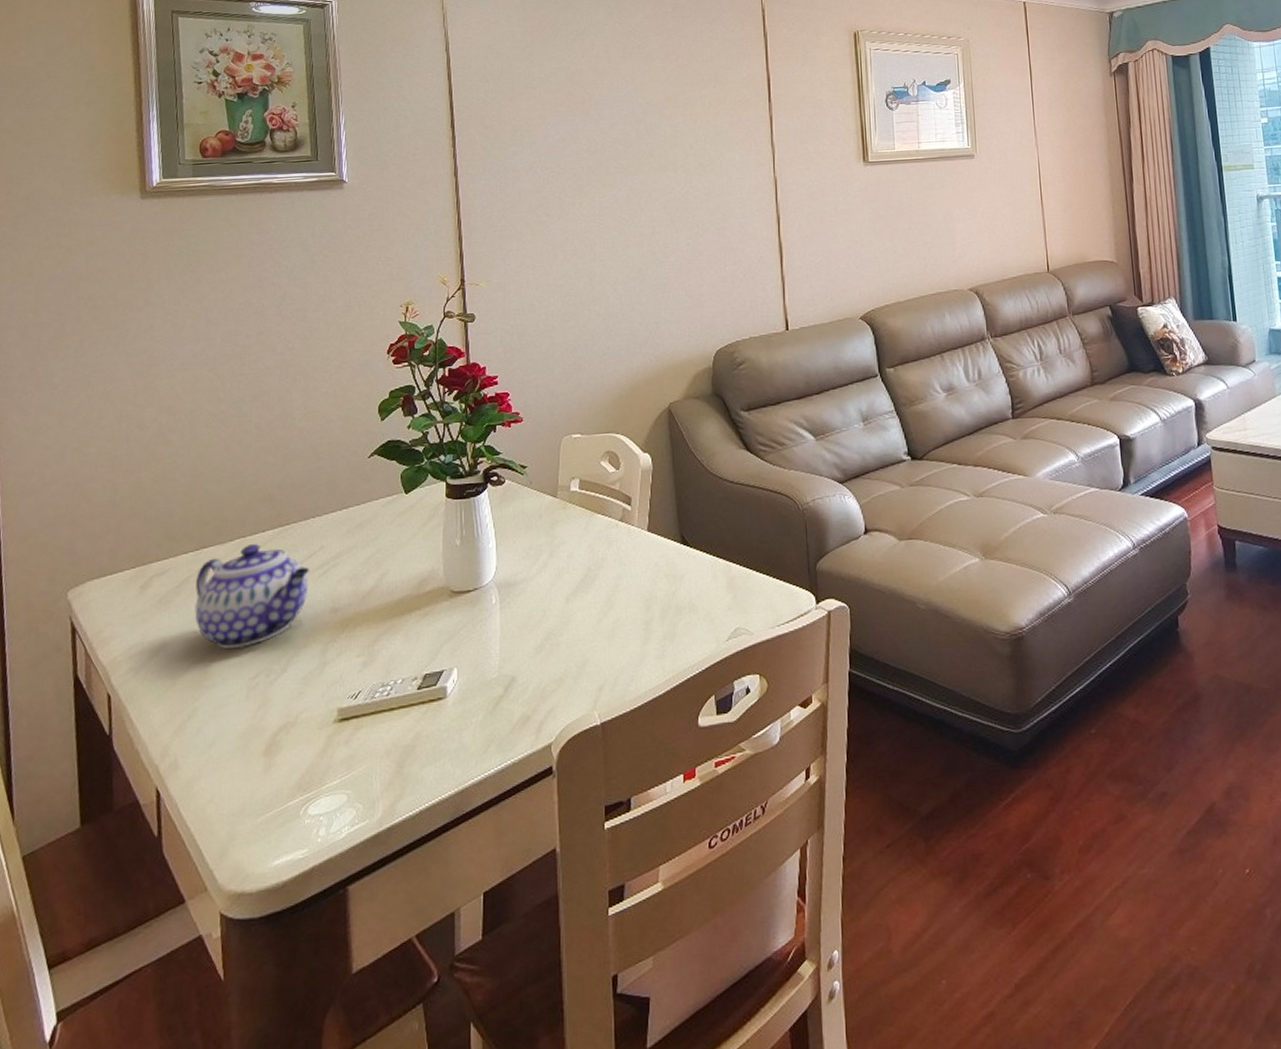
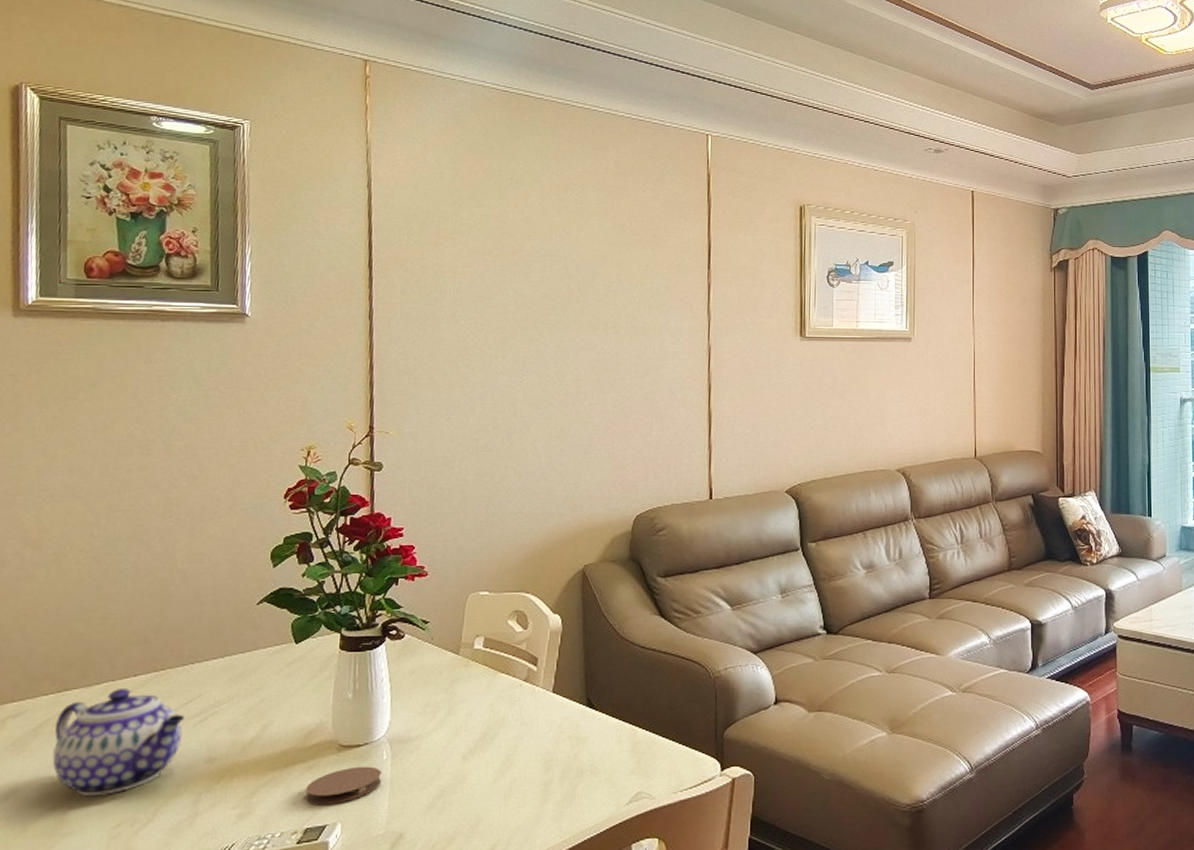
coaster: none [422,611,491,651] -> present [305,766,381,805]

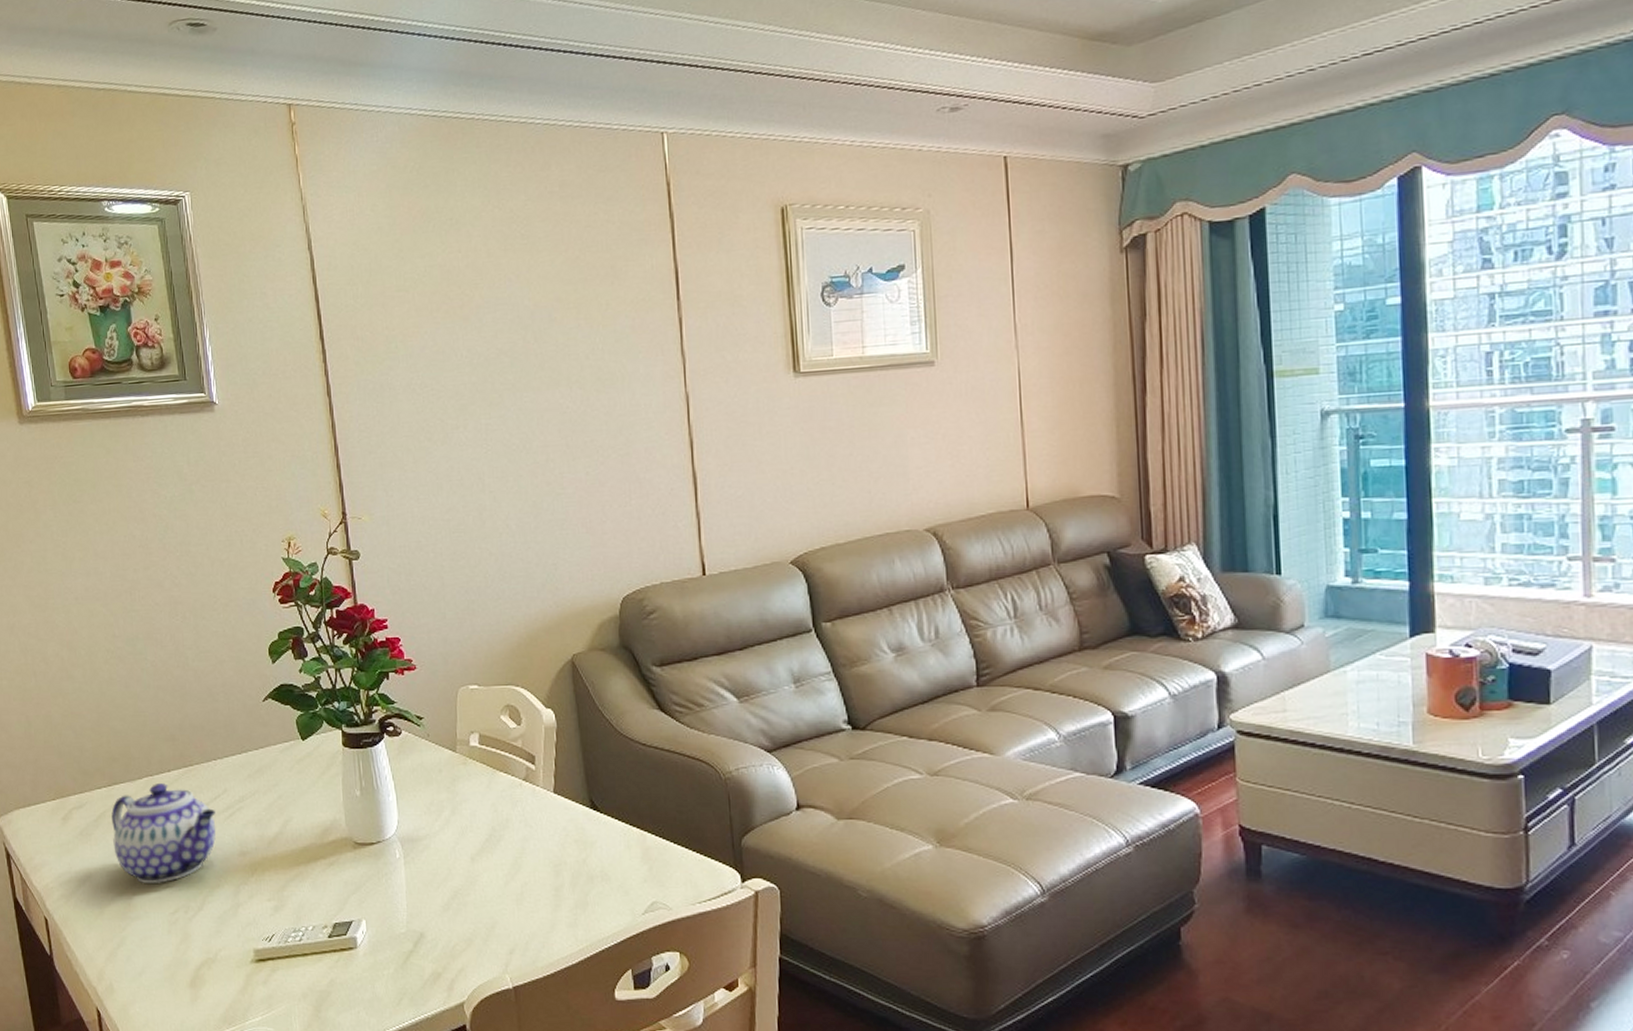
coaster: present [305,766,381,805] -> none [329,864,397,901]

